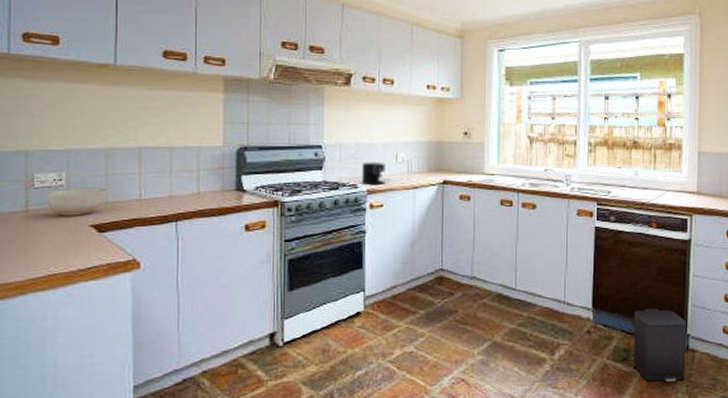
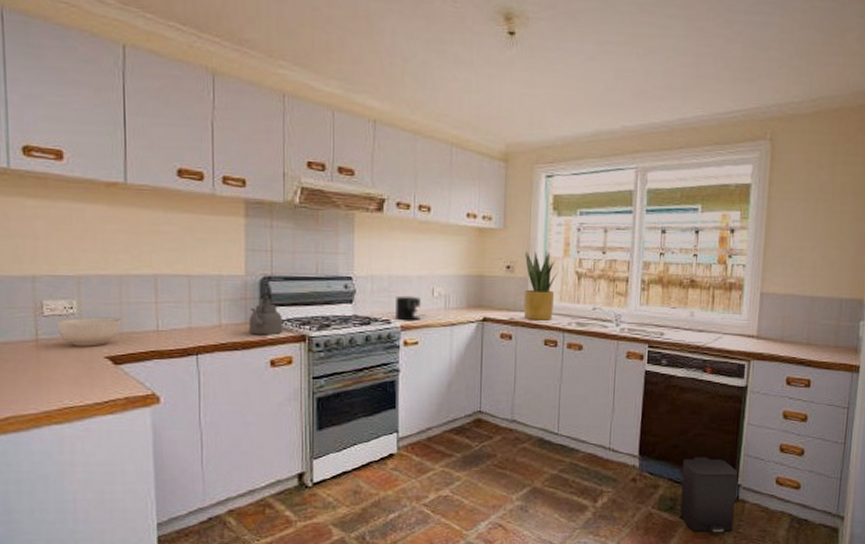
kettle: none [225,161,257,202] -> present [248,291,282,335]
planter: none [480,117,512,182] -> present [523,250,559,321]

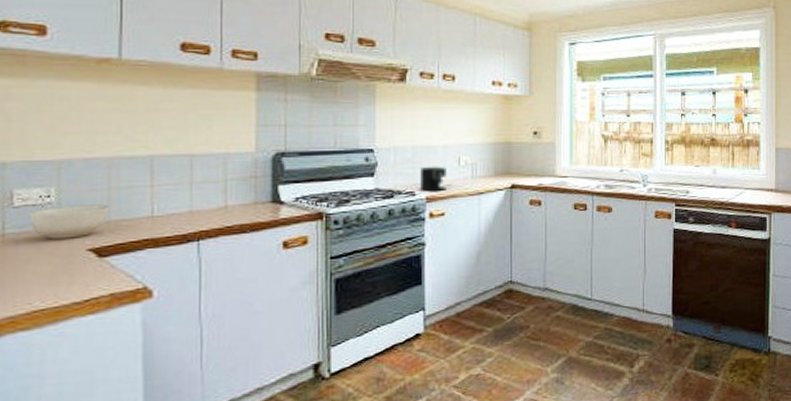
kettle: present [248,291,282,335] -> none [259,168,297,216]
planter: present [523,250,559,321] -> none [552,115,585,185]
pedal bin: present [680,457,738,533] -> none [715,311,767,389]

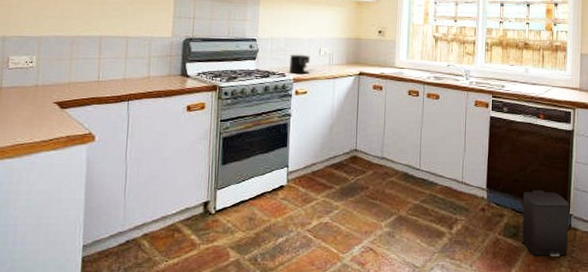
bowl: present [29,204,109,239] -> none [18,69,70,94]
pedal bin: none [715,311,767,389] -> present [522,190,569,257]

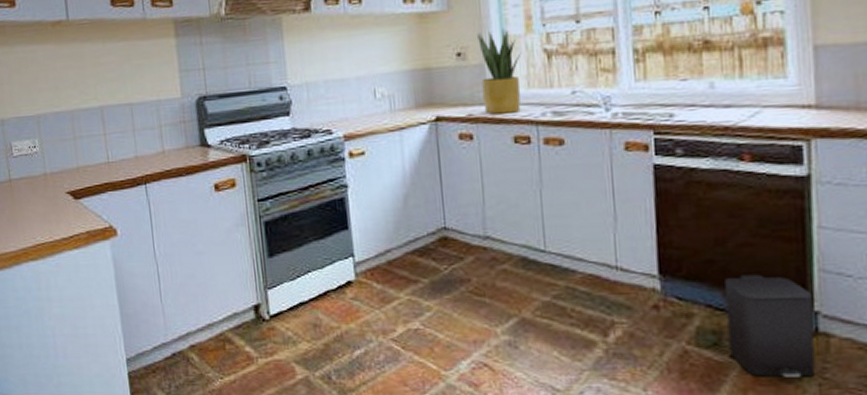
coffee maker: present [289,54,314,75] -> none [335,100,370,130]
planter: none [392,19,420,75] -> present [478,28,522,115]

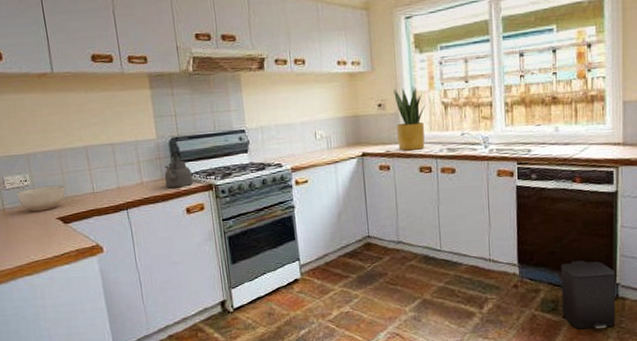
bowl: none [24,152,77,184] -> present [16,185,65,212]
kettle: none [189,112,223,159] -> present [164,150,193,189]

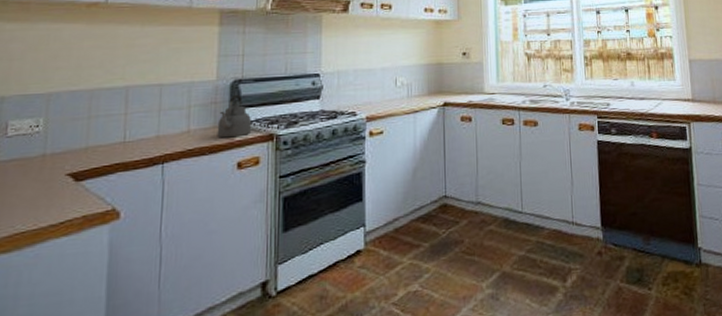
bowl: present [16,185,65,212] -> none [19,132,88,166]
planter: present [394,86,426,151] -> none [479,36,510,102]
pedal bin: present [561,260,616,330] -> none [644,222,701,304]

